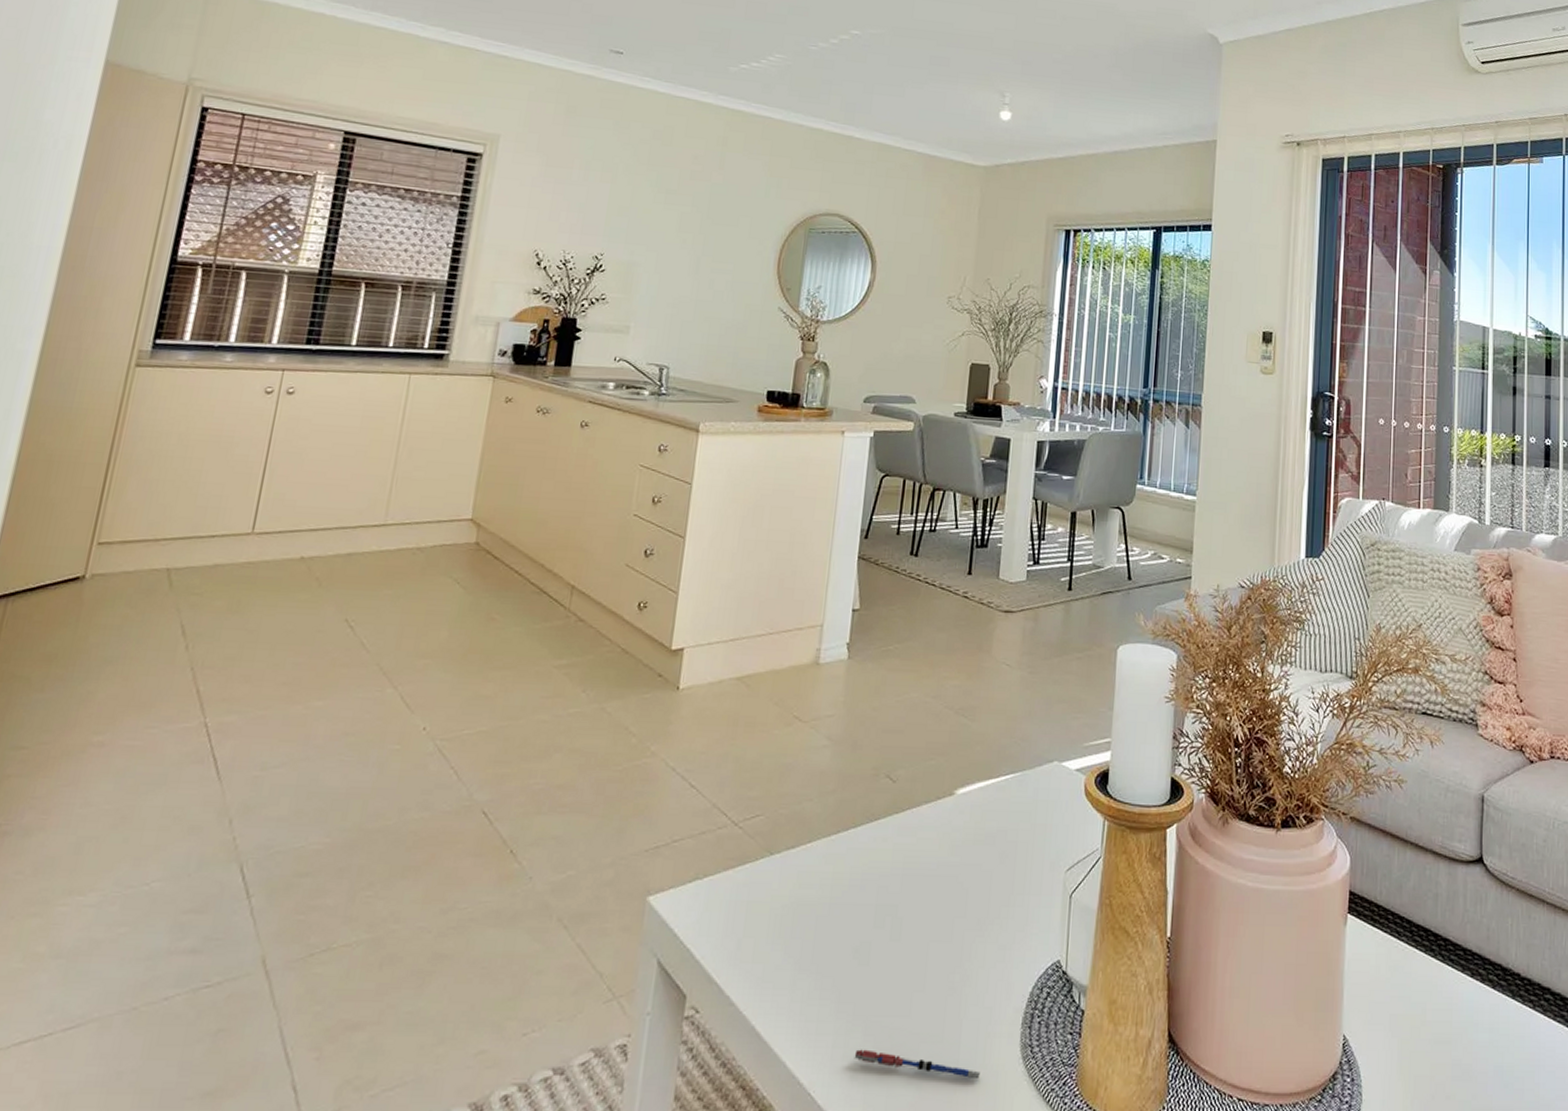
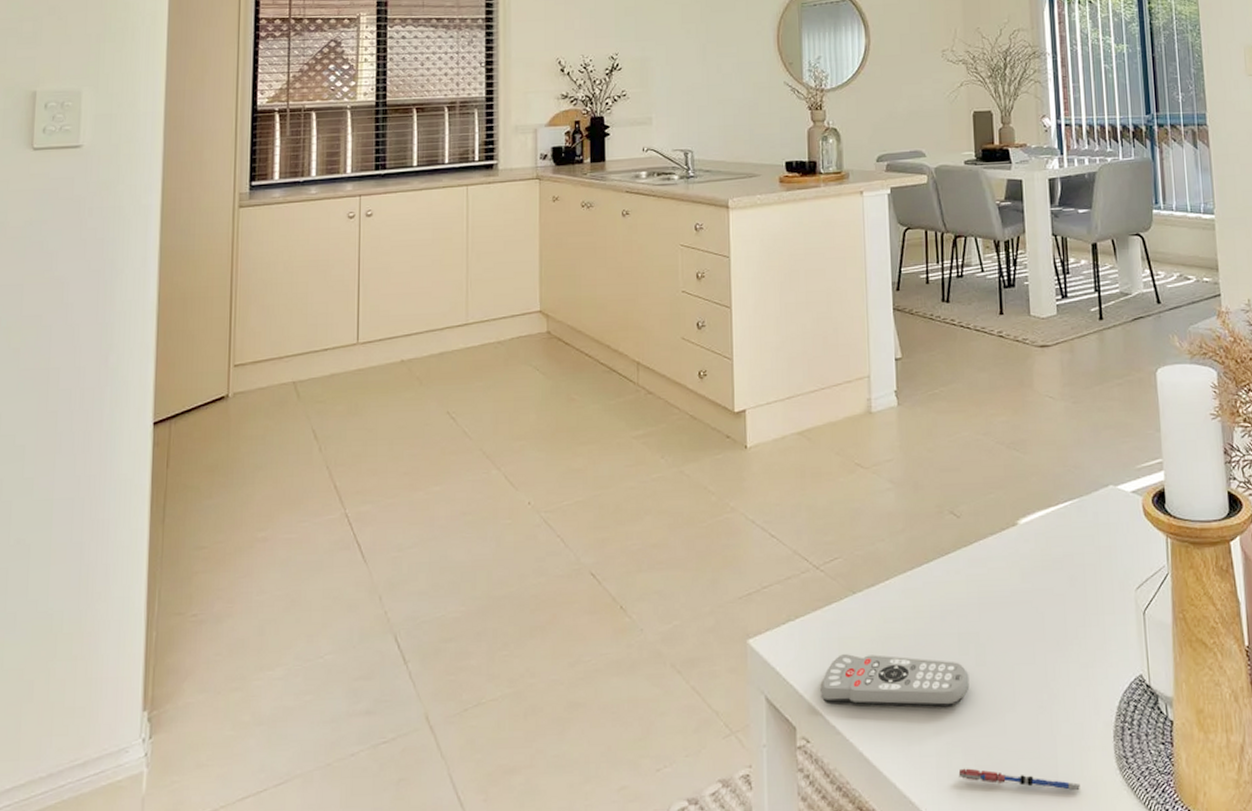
remote control: none [718,919,881,984] -> present [820,654,970,708]

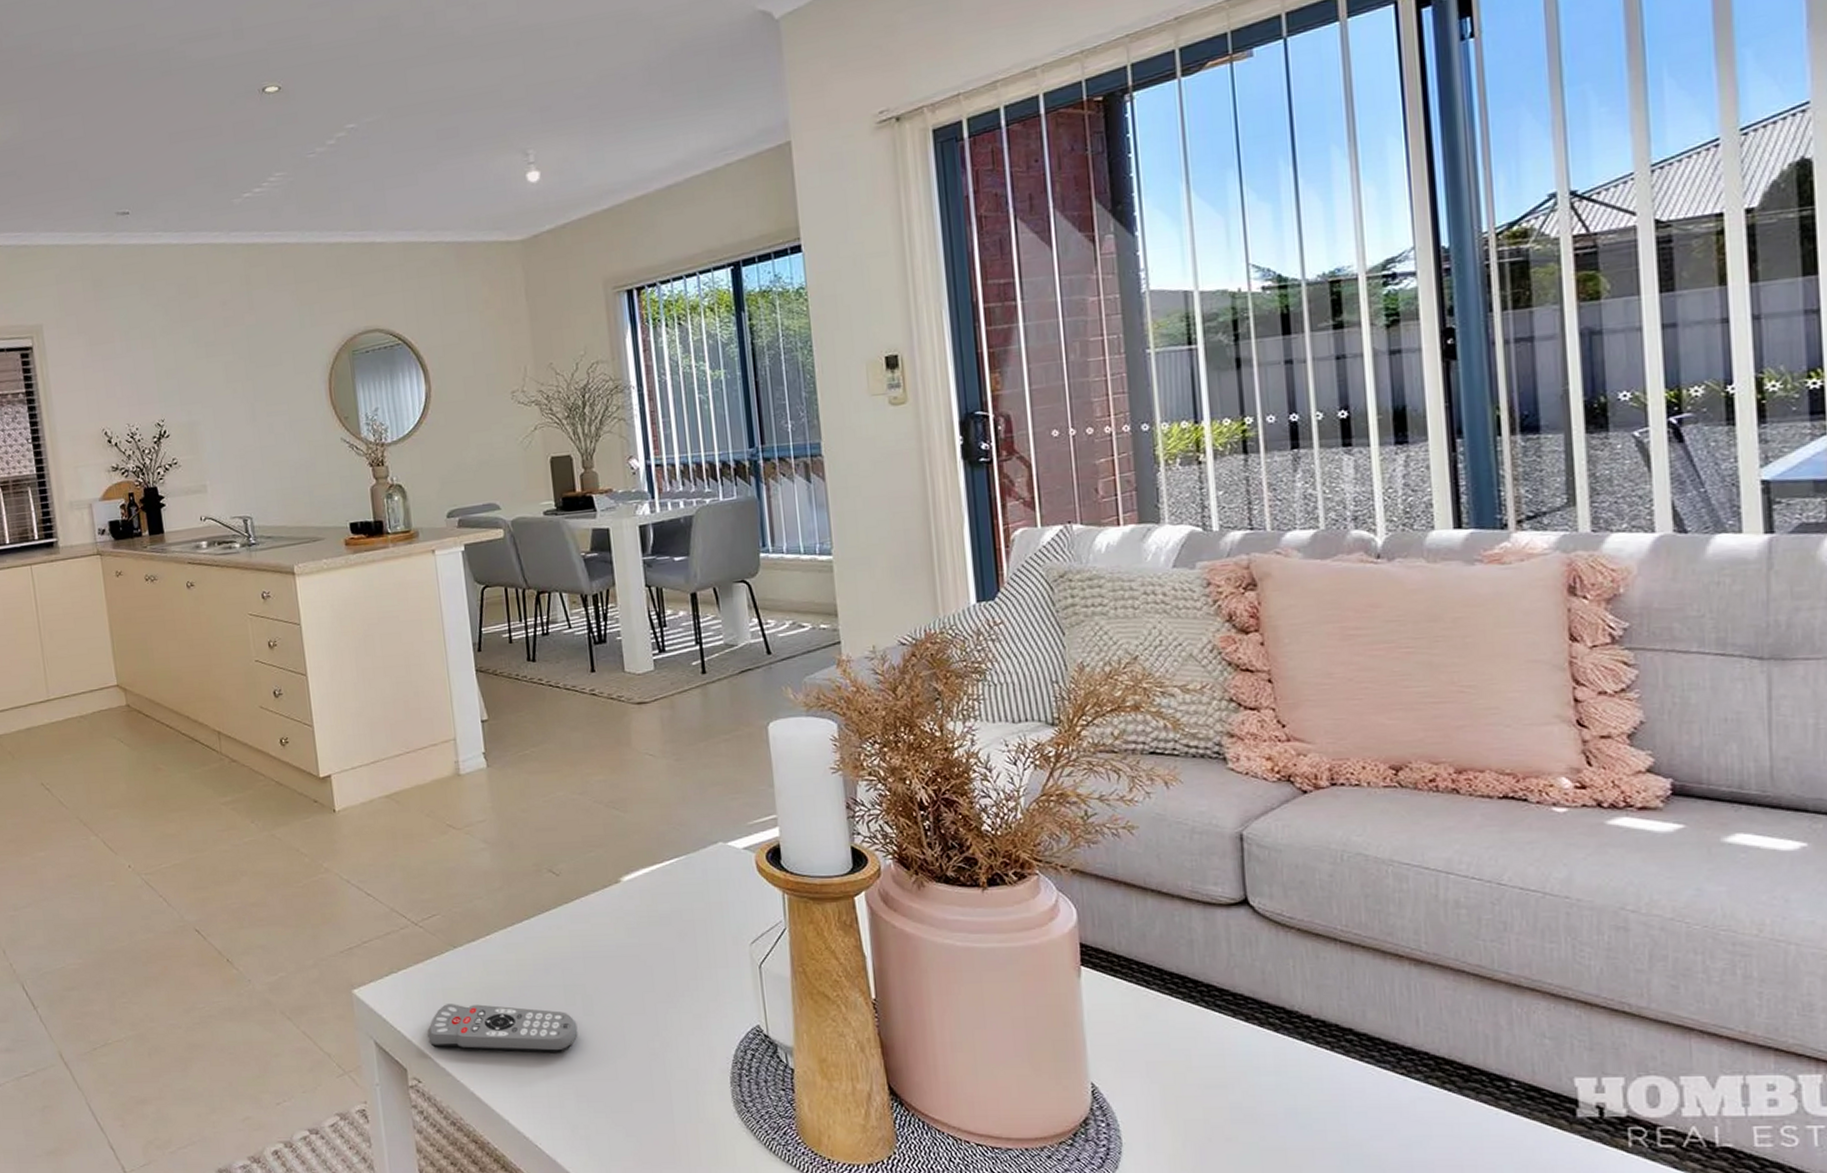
pen: present [958,768,1080,793] -> none [571,1108,697,1133]

